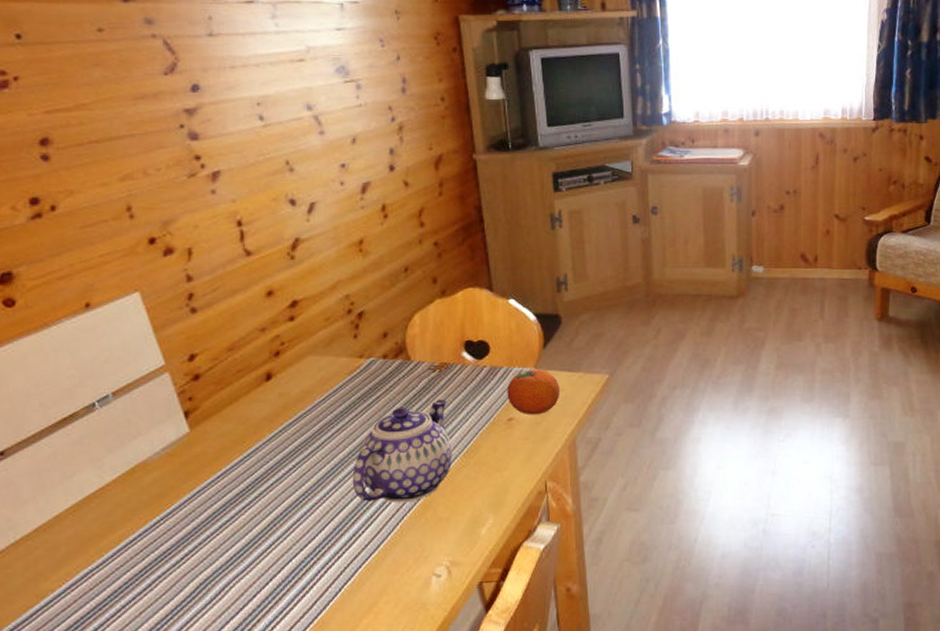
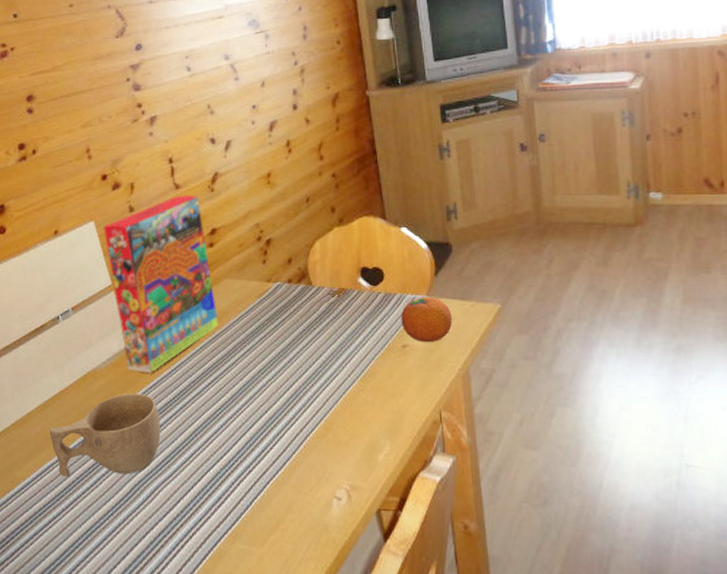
cup: none [86,485,232,584] -> present [49,394,161,478]
cereal box: none [152,262,301,462] -> present [103,195,218,373]
teapot: present [352,400,452,503] -> none [261,324,350,423]

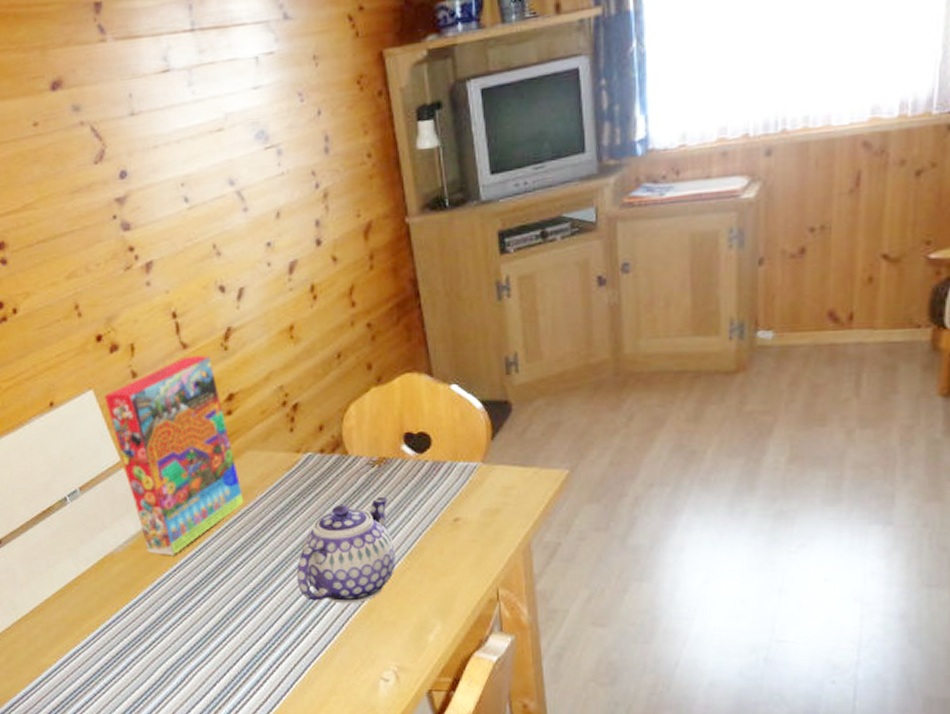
cup: present [49,394,161,478] -> none [70,577,190,663]
teapot: none [261,324,350,423] -> present [296,497,396,604]
fruit: present [401,297,452,342] -> none [452,464,511,514]

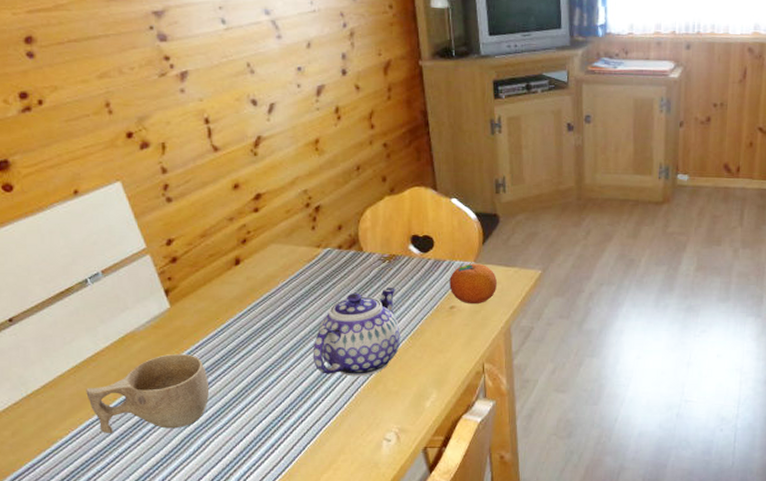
cup: none [70,577,190,663] -> present [86,354,210,434]
cereal box: present [104,355,244,555] -> none [132,158,266,334]
fruit: none [452,464,511,514] -> present [449,263,497,303]

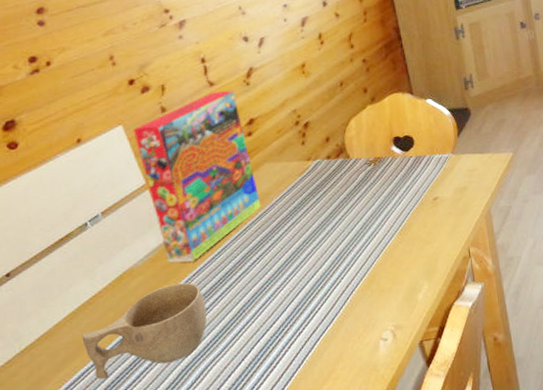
cereal box: none [132,158,266,334] -> present [133,90,261,263]
teapot: present [312,288,400,377] -> none [307,188,390,282]
fruit: present [449,263,497,303] -> none [431,154,474,193]

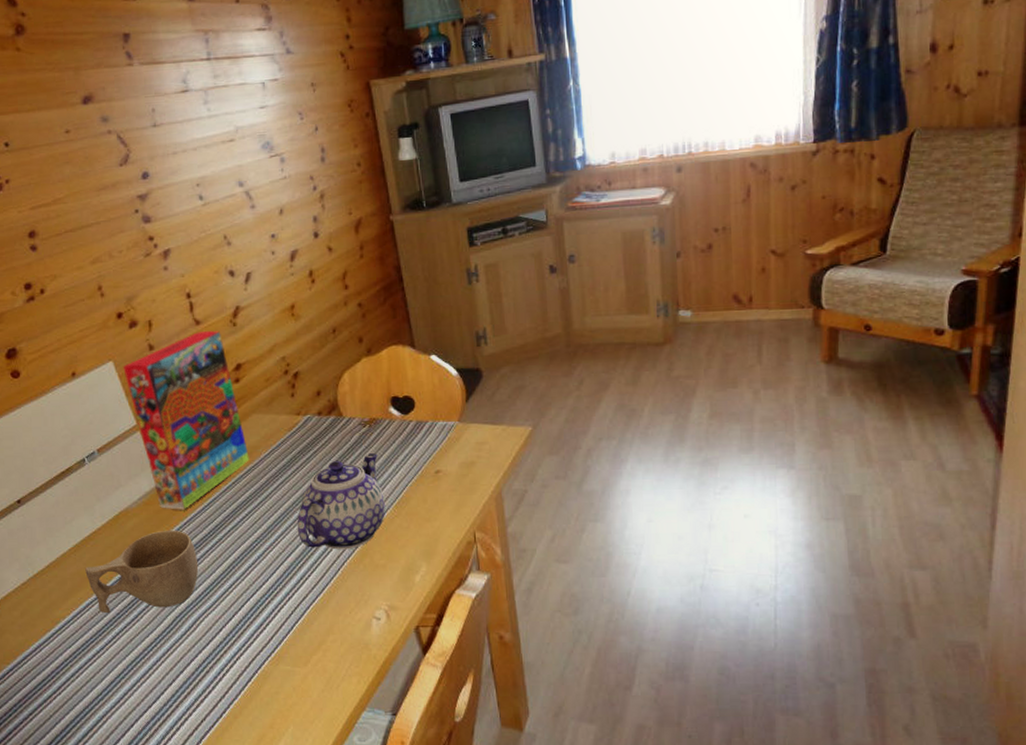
teapot: none [307,188,390,282] -> present [297,453,385,550]

